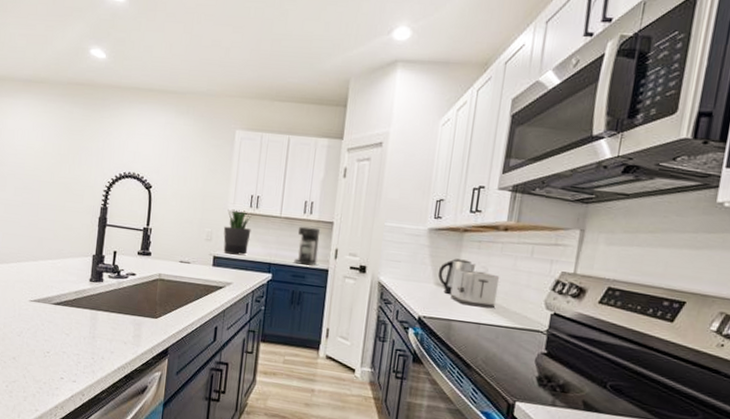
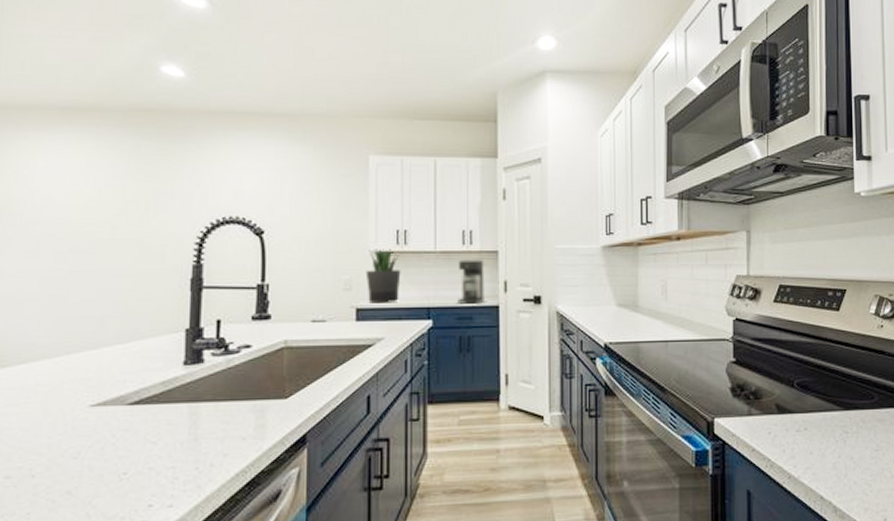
kettle: present [437,258,476,294] -> none [618,275,655,314]
toaster: present [450,268,500,309] -> none [633,285,680,324]

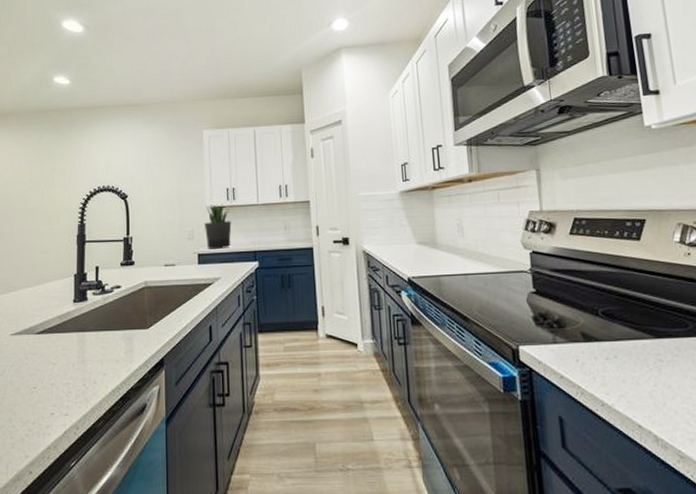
coffee maker: present [457,259,485,304] -> none [277,209,301,247]

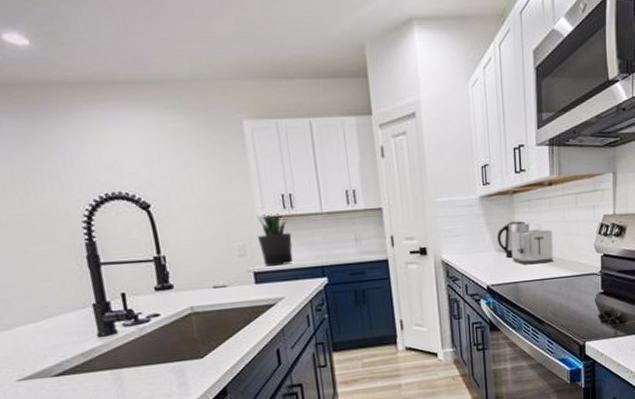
kettle: none [417,215,451,251] -> present [496,221,530,258]
toaster: none [431,223,478,259] -> present [510,229,554,265]

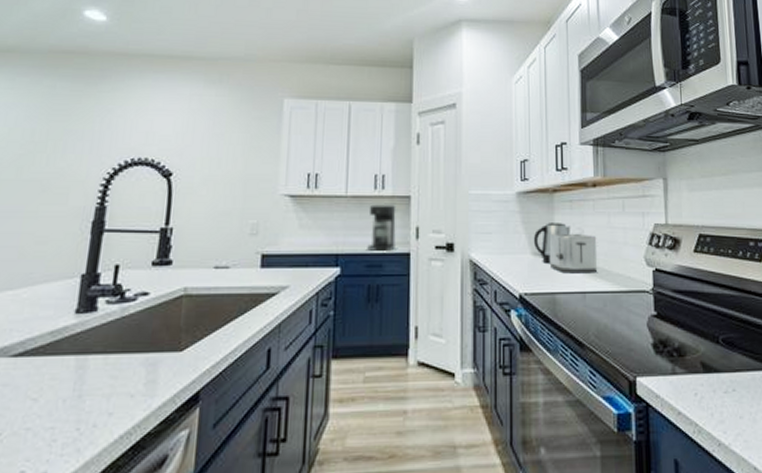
planter: present [257,213,294,266] -> none [273,192,310,249]
coffee maker: none [345,217,374,261] -> present [367,204,396,251]

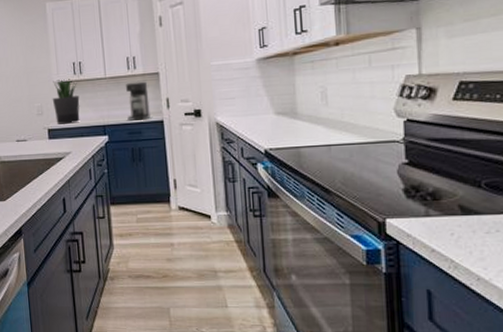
planter: none [273,192,310,249] -> present [52,79,80,124]
kettle: present [533,223,571,263] -> none [275,83,314,121]
toaster: present [549,233,598,274] -> none [291,91,343,130]

